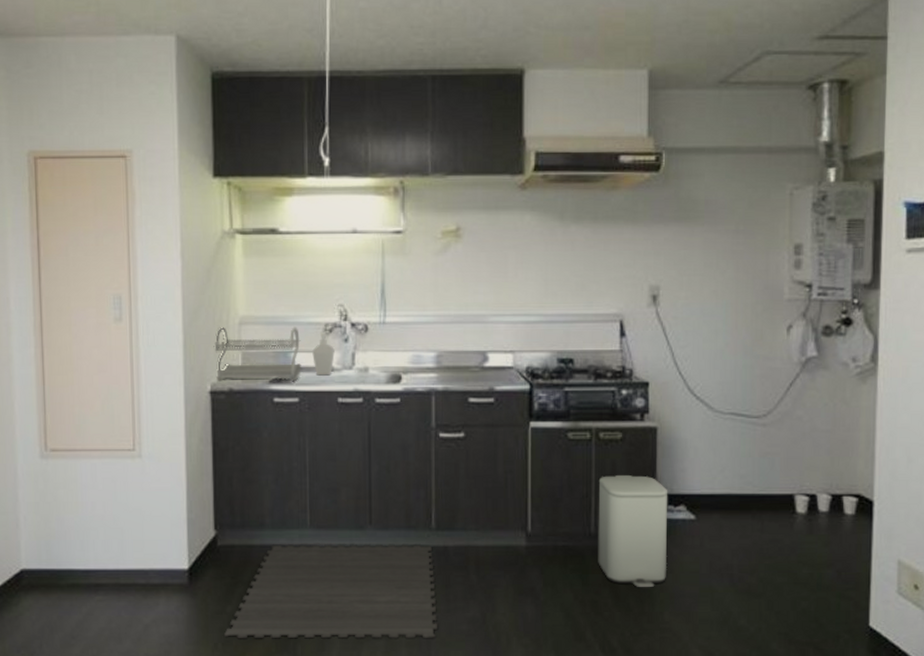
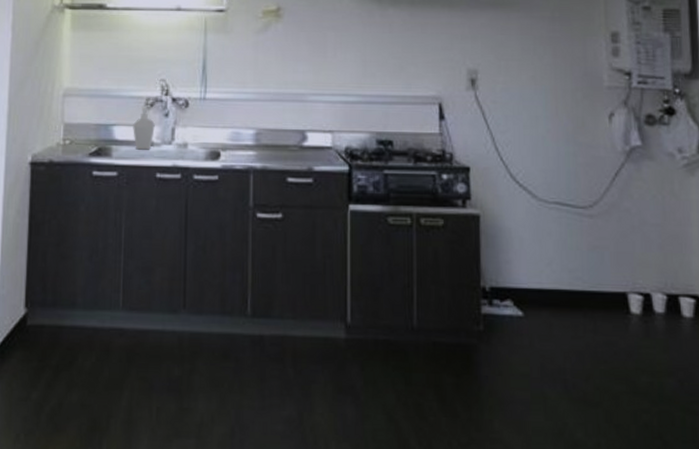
dish rack: present [213,326,301,381] -> none [36,98,122,154]
floor mat: present [224,544,437,639] -> none [28,327,251,439]
pedal bin: present [598,475,668,588] -> none [420,265,495,392]

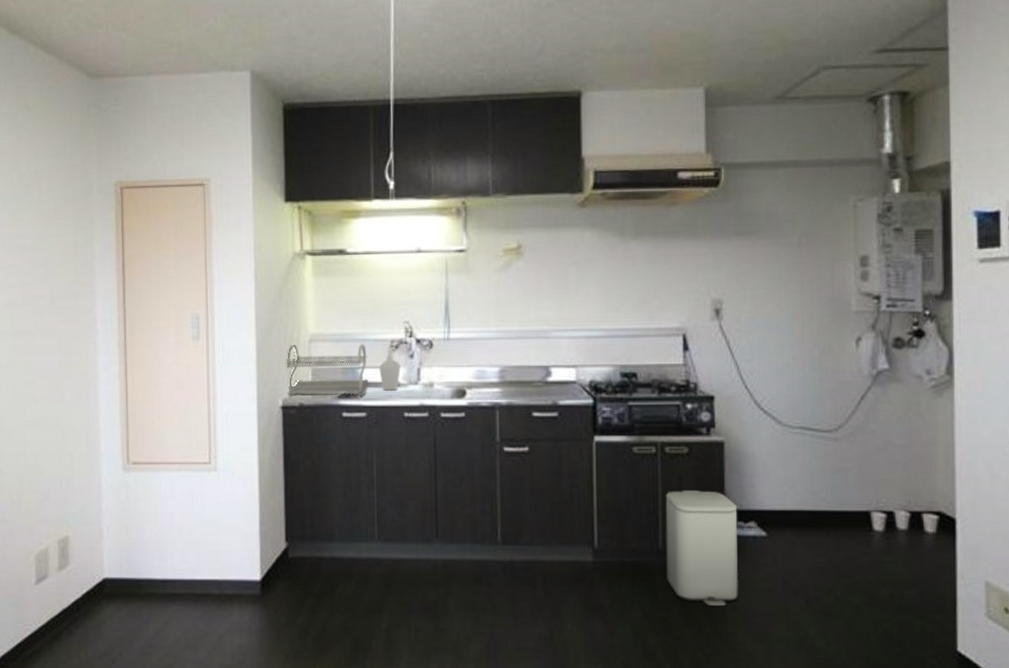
dish rack: none [36,98,122,154] -> present [285,343,369,397]
pedal bin: none [420,265,495,392] -> present [665,491,739,607]

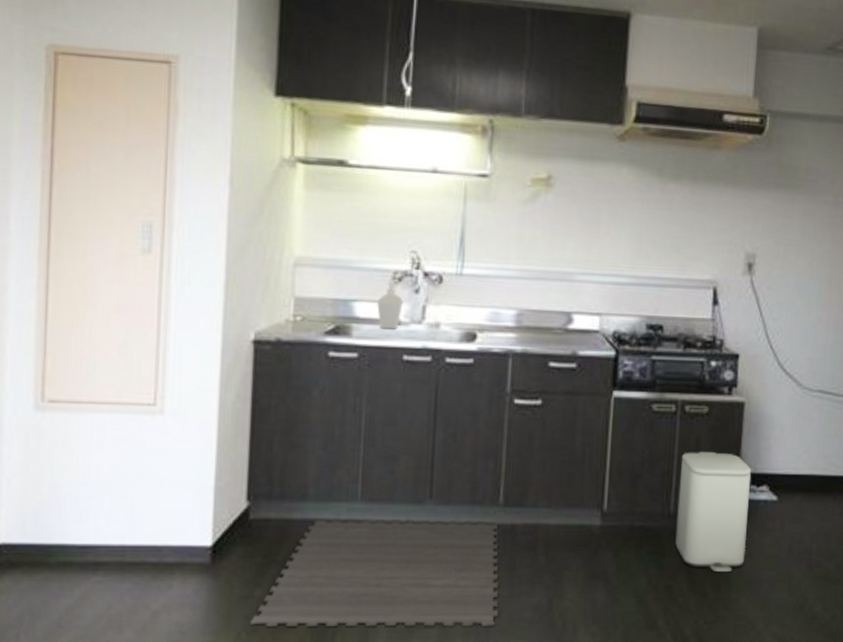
dish rack: present [285,343,369,397] -> none [261,268,365,333]
floor mat: none [295,558,505,654] -> present [250,520,499,628]

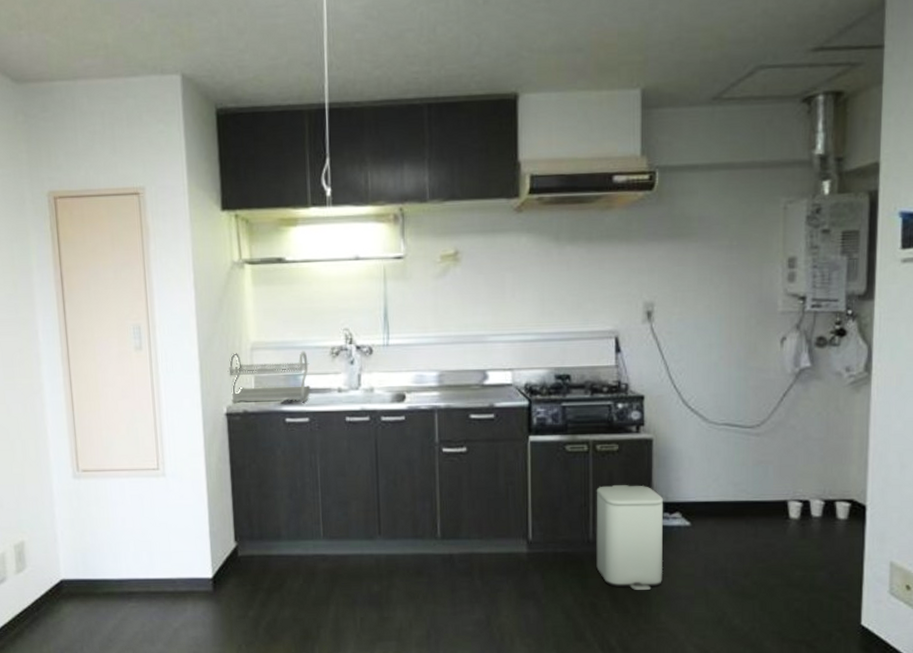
floor mat: present [250,520,499,628] -> none [247,553,445,641]
dish rack: none [261,268,365,333] -> present [227,351,311,404]
soap bottle: present [377,281,403,330] -> none [320,355,342,397]

